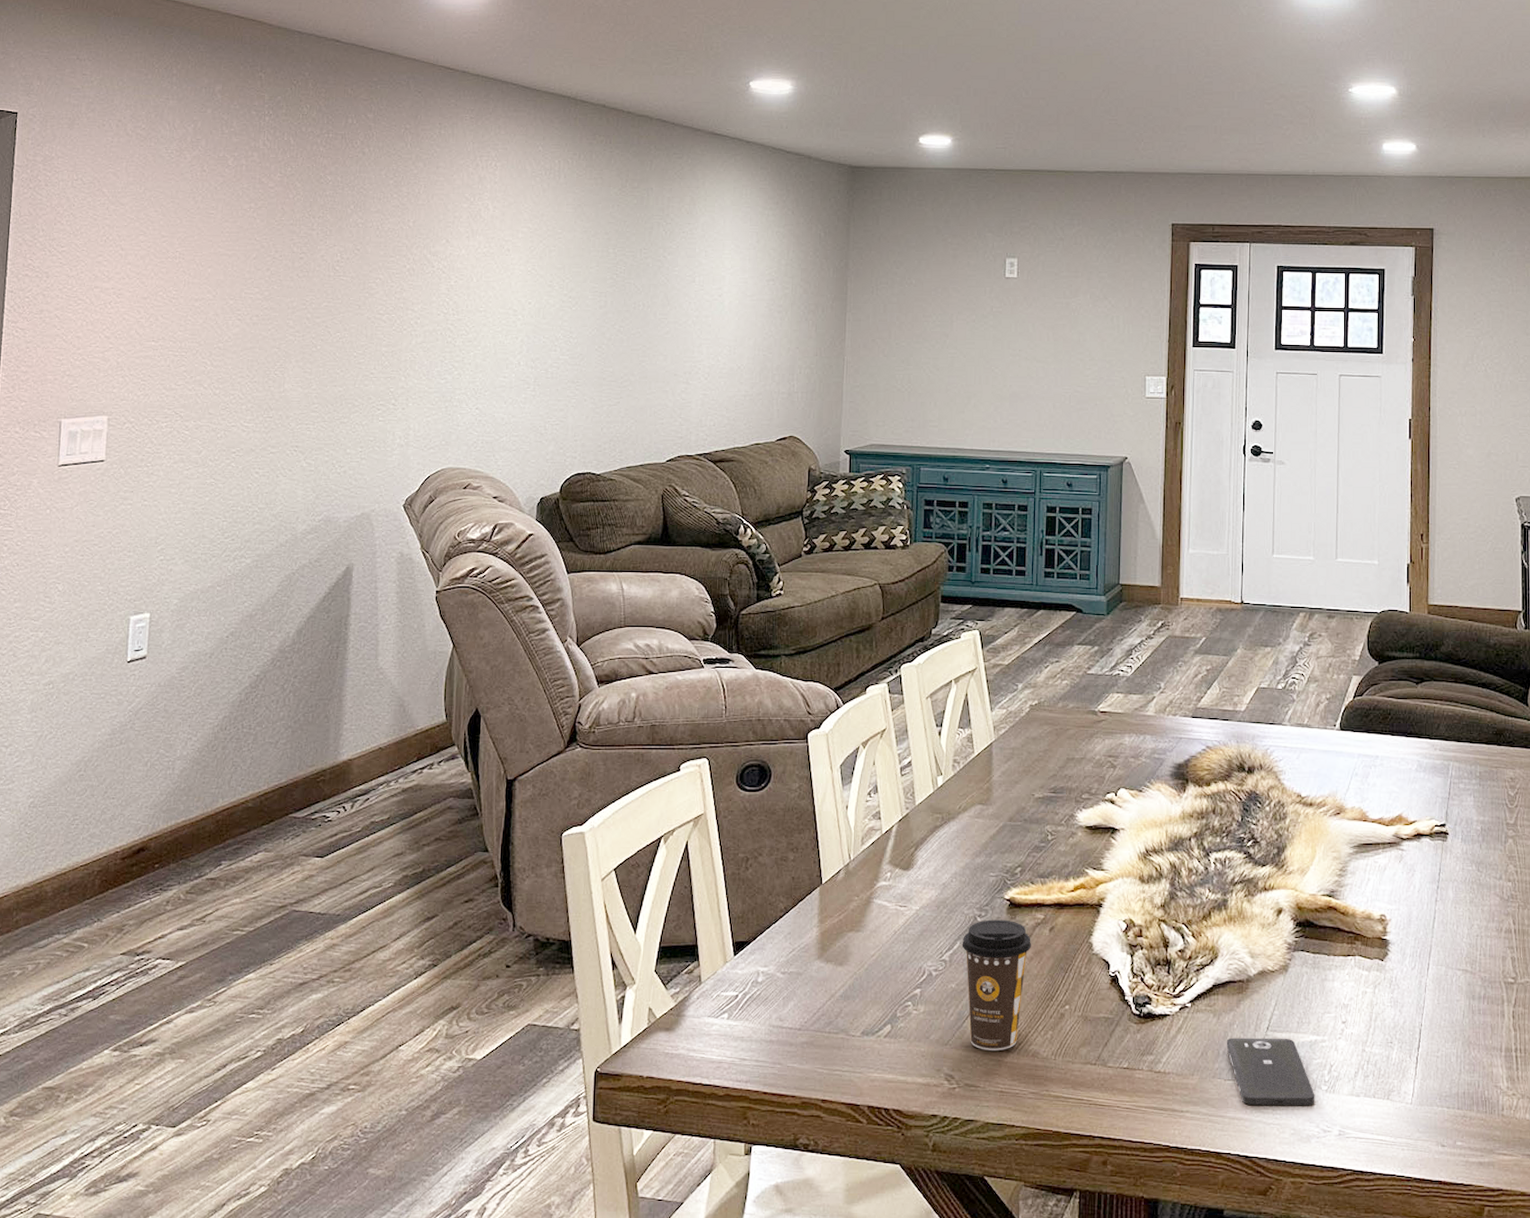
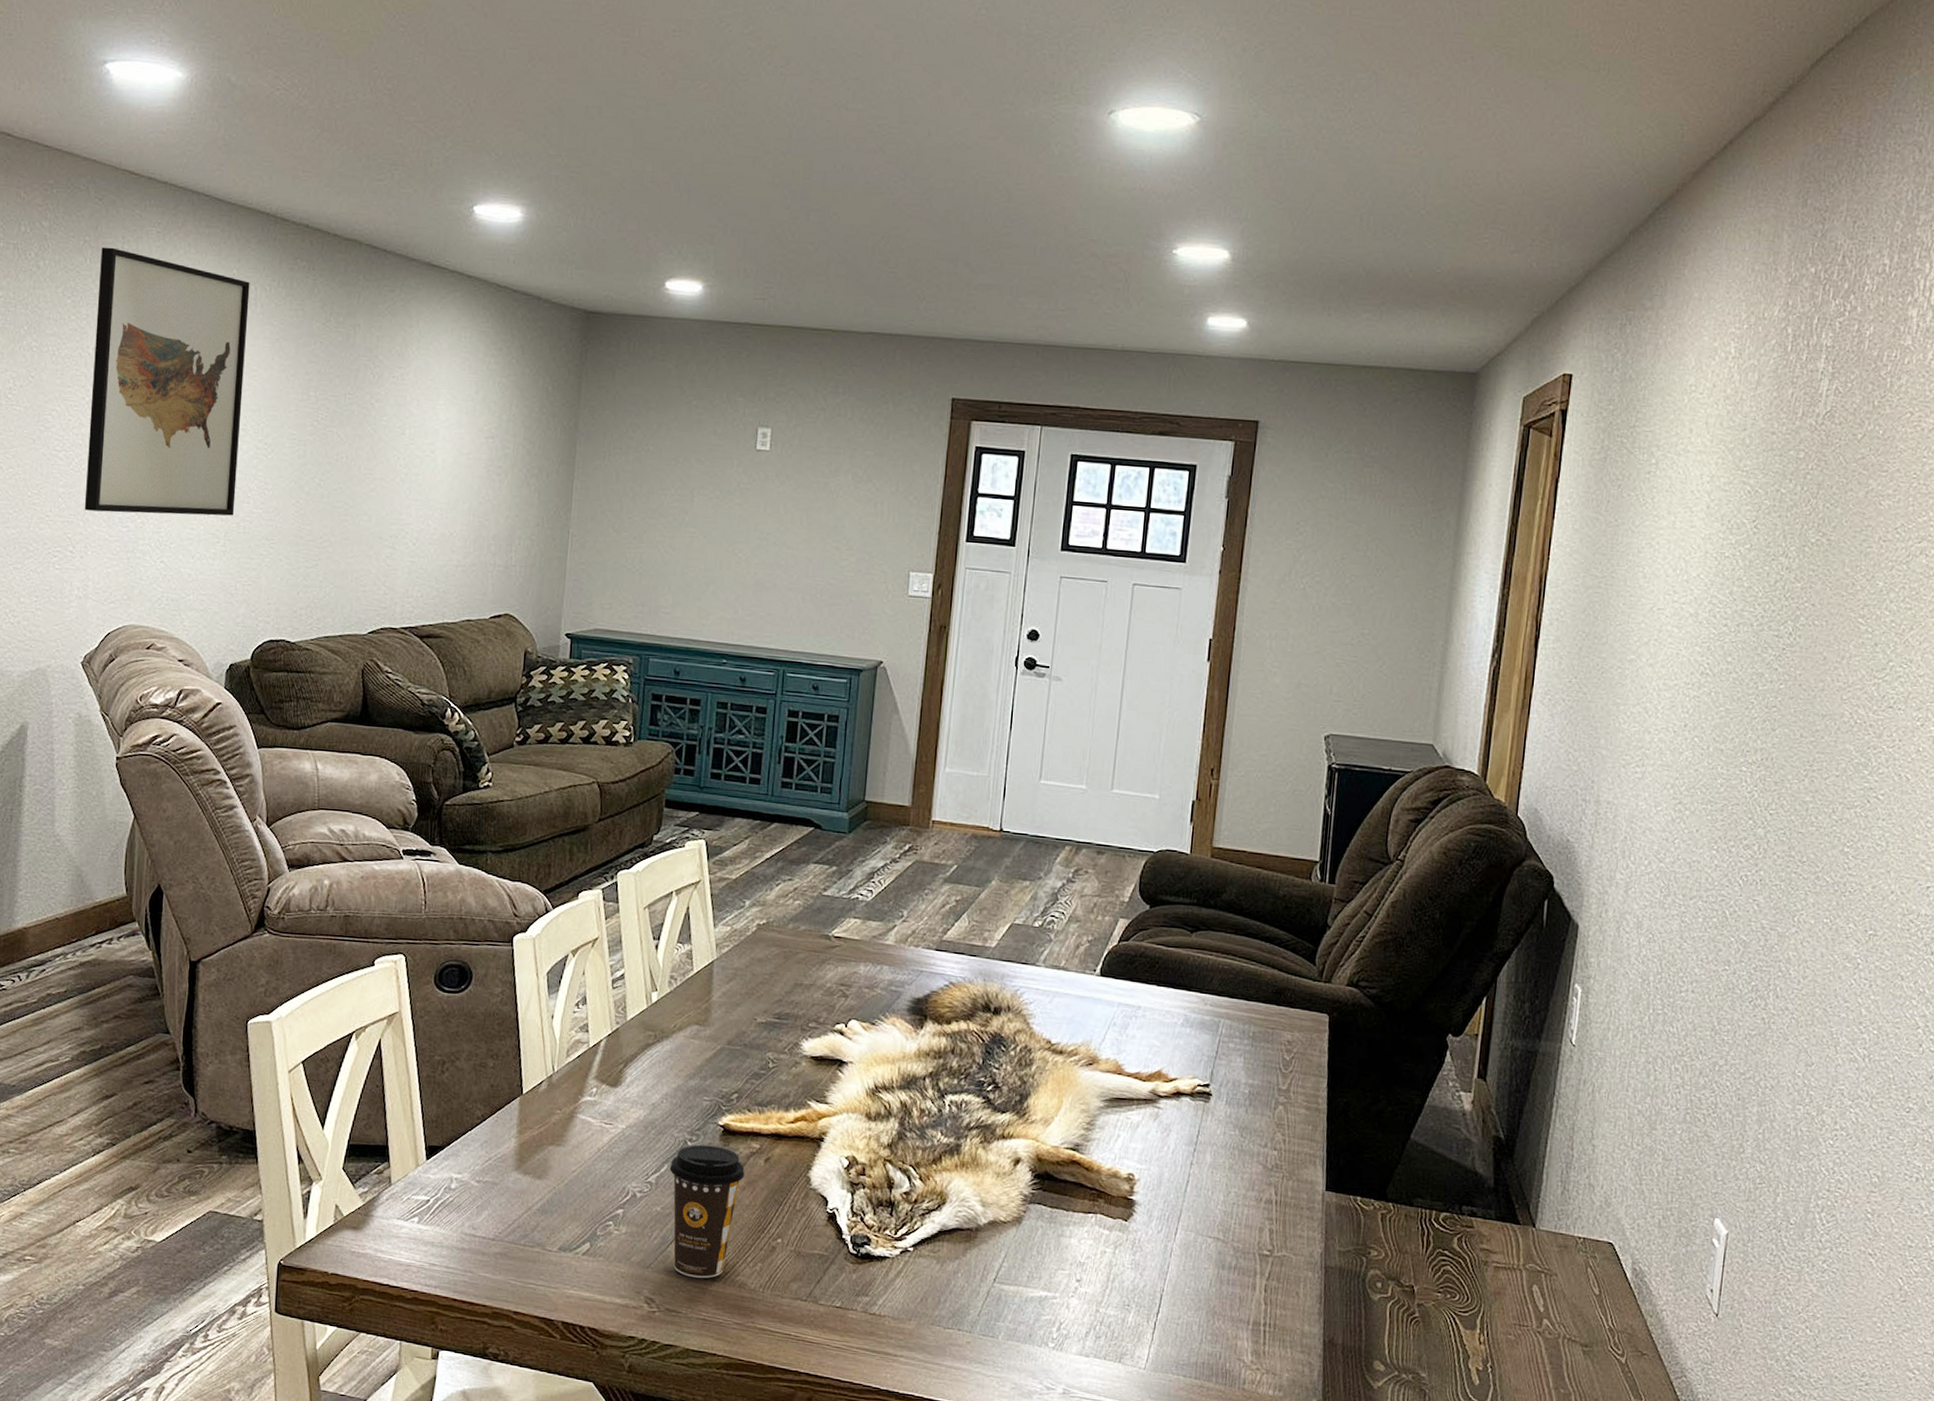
wall art: none [405,133,554,367] -> present [84,247,250,516]
smartphone: present [1226,1037,1315,1106] -> none [948,1286,1041,1362]

